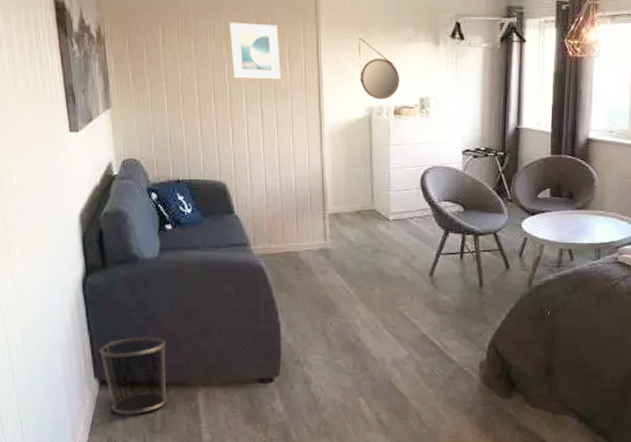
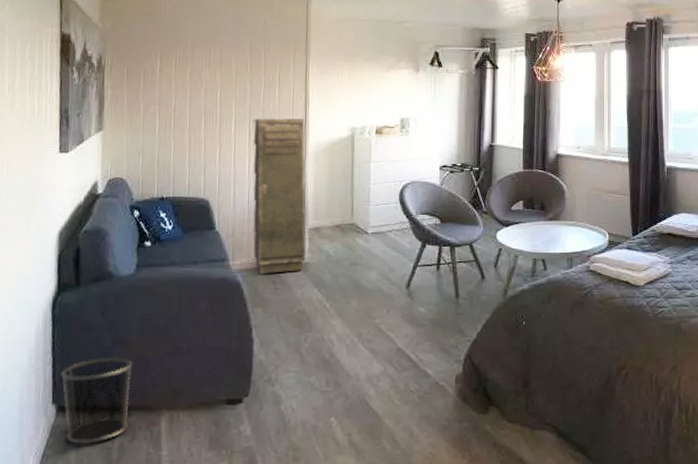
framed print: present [230,22,281,79] -> none [224,52,271,103]
storage cabinet: none [264,96,327,259] -> present [253,118,306,274]
home mirror: present [359,38,400,100] -> none [344,65,382,120]

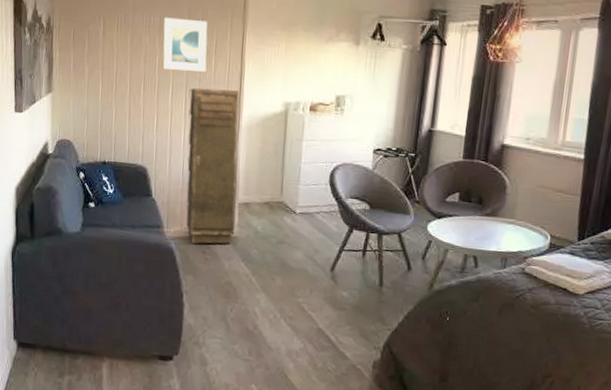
waste bin: present [61,357,133,444] -> none [20,304,79,378]
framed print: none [224,52,271,103] -> present [162,17,208,72]

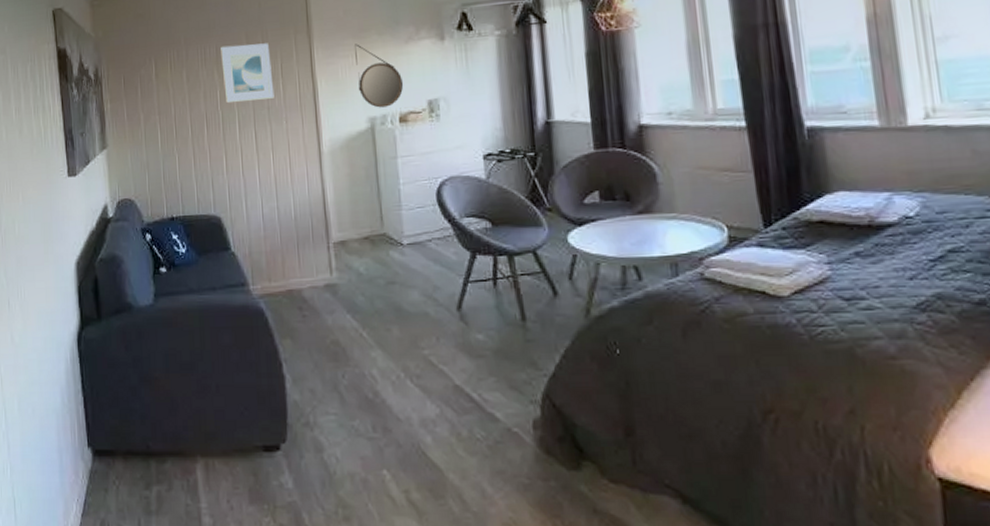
storage cabinet: present [186,87,240,244] -> none [258,113,333,299]
home mirror: none [280,35,319,96] -> present [355,44,404,108]

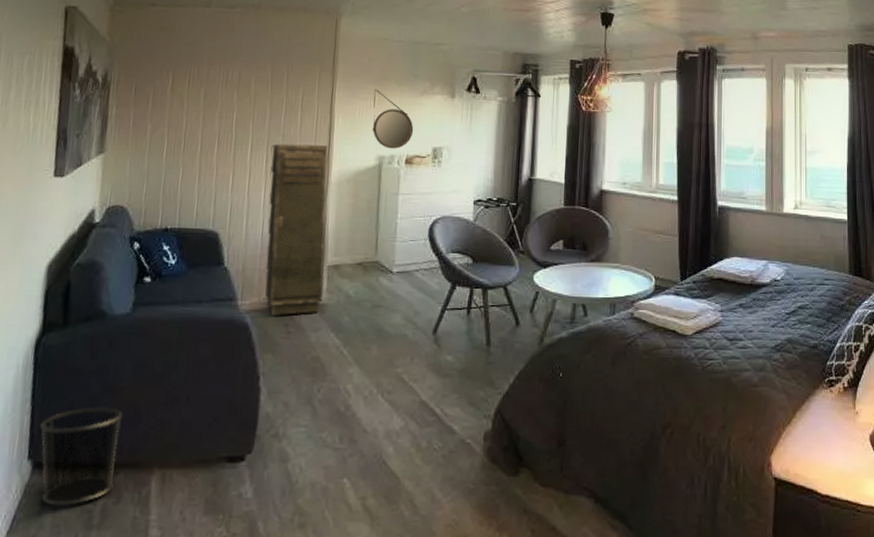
waste bin: none [93,397,164,492] -> present [40,407,123,506]
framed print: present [221,43,274,104] -> none [241,71,293,127]
storage cabinet: none [258,113,333,299] -> present [265,143,329,315]

